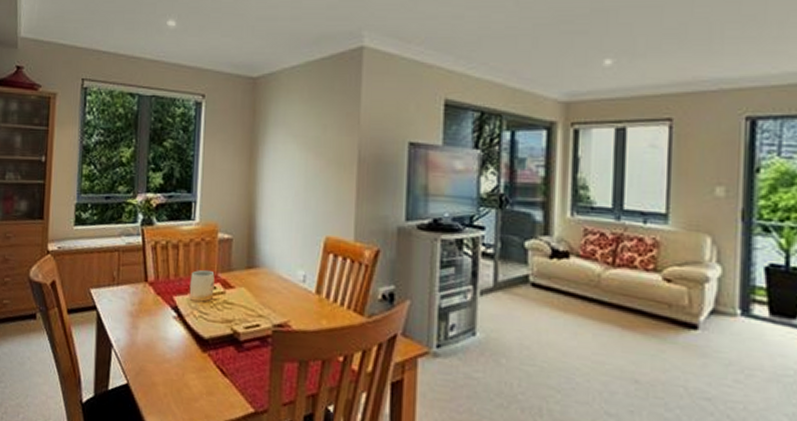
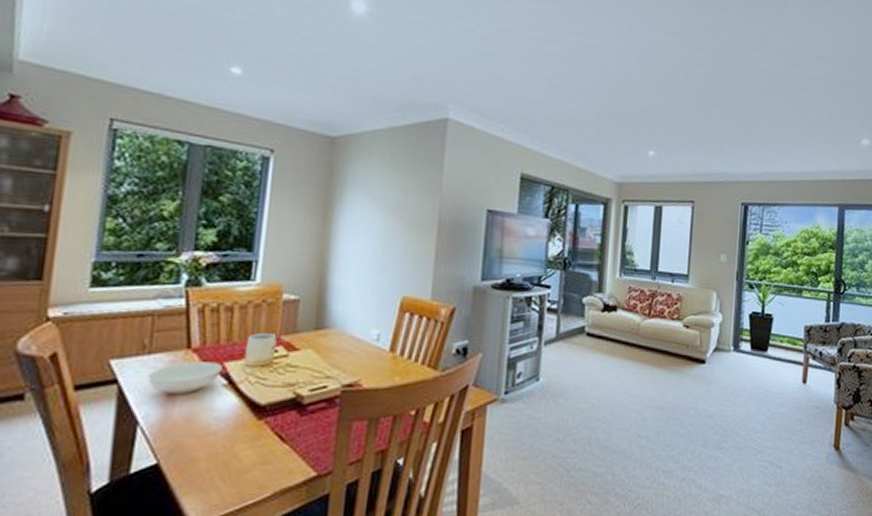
bowl: none [117,294,172,324] -> present [148,361,223,395]

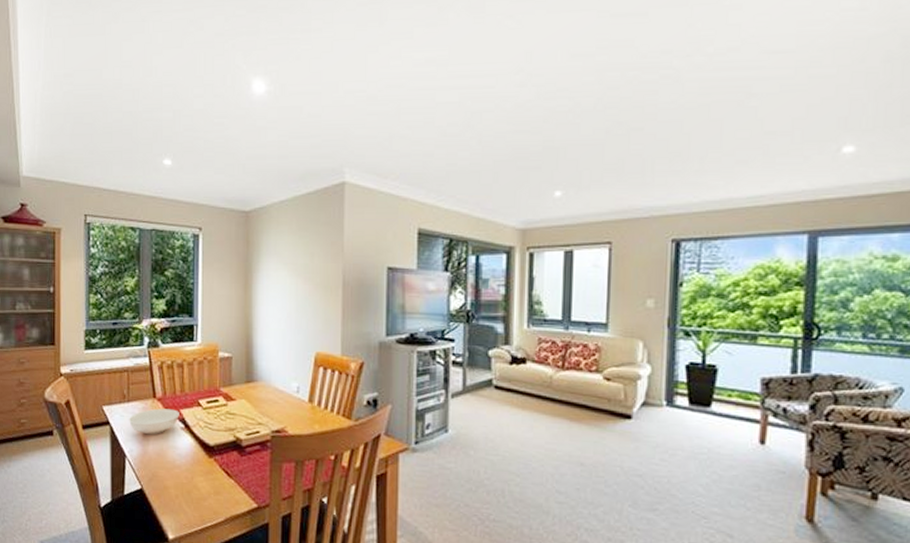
mug: present [243,332,277,367] -> none [194,385,217,414]

